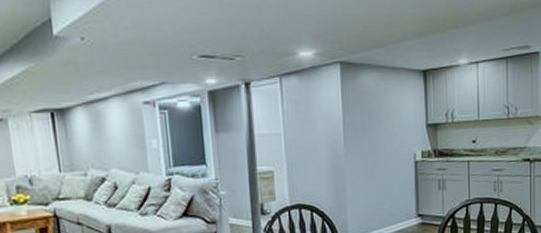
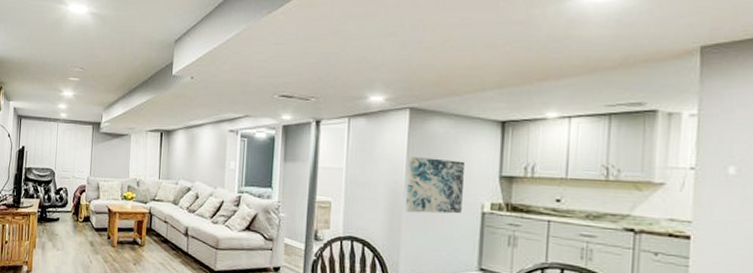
wall art: none [345,113,398,171] -> present [406,157,464,214]

